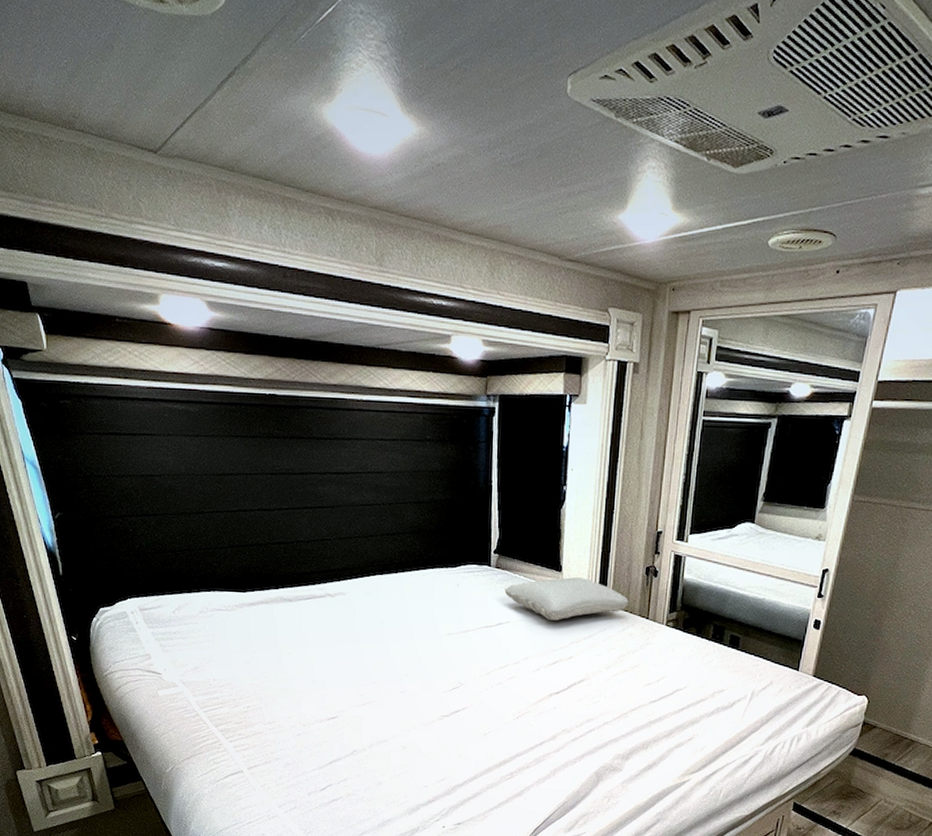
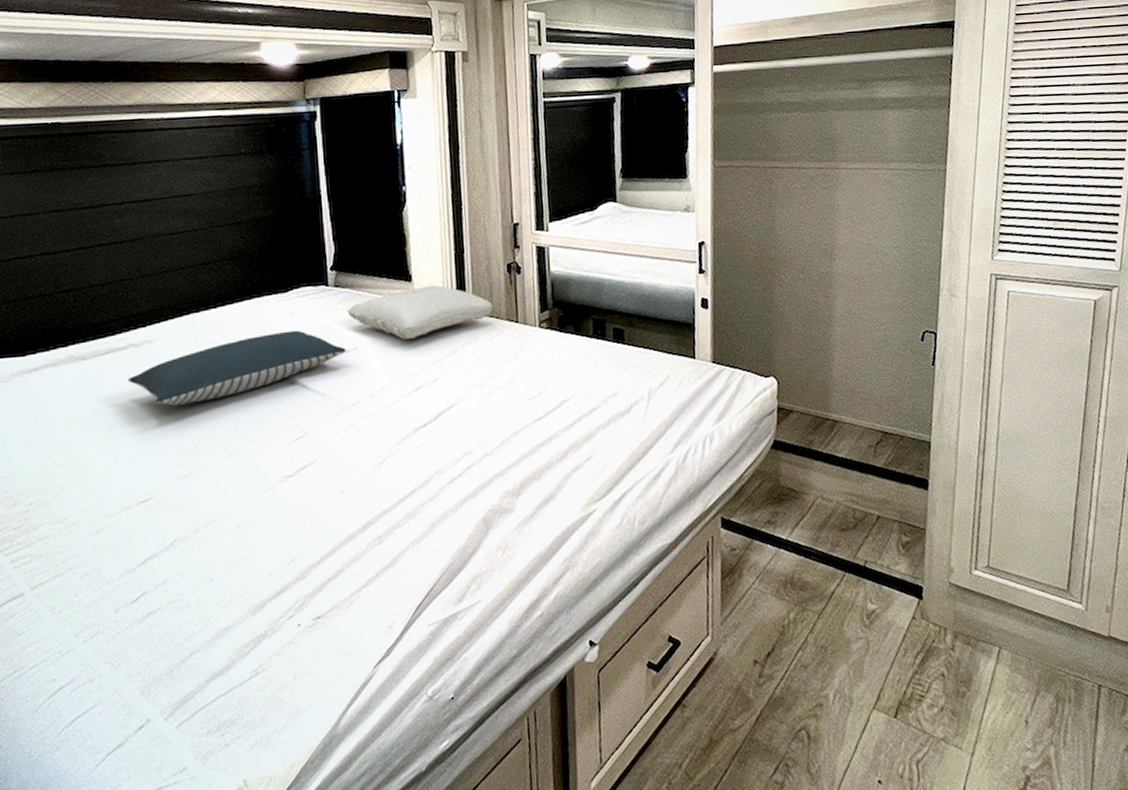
pillow: none [324,600,501,648] -> present [127,330,346,406]

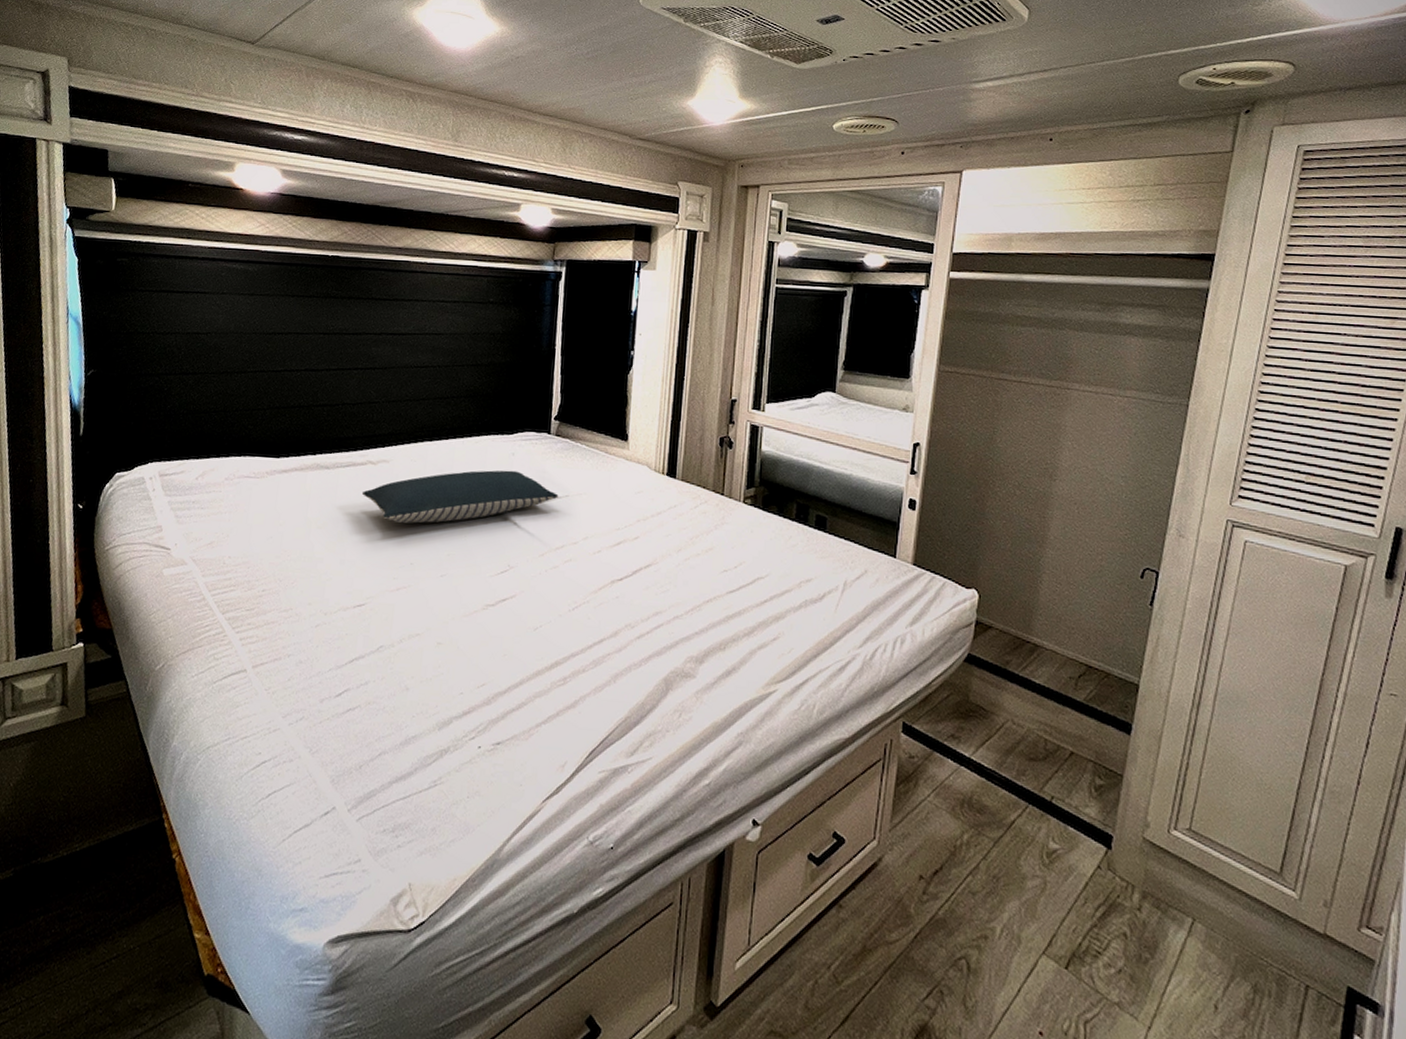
pillow: present [347,285,493,339] -> none [564,447,701,495]

